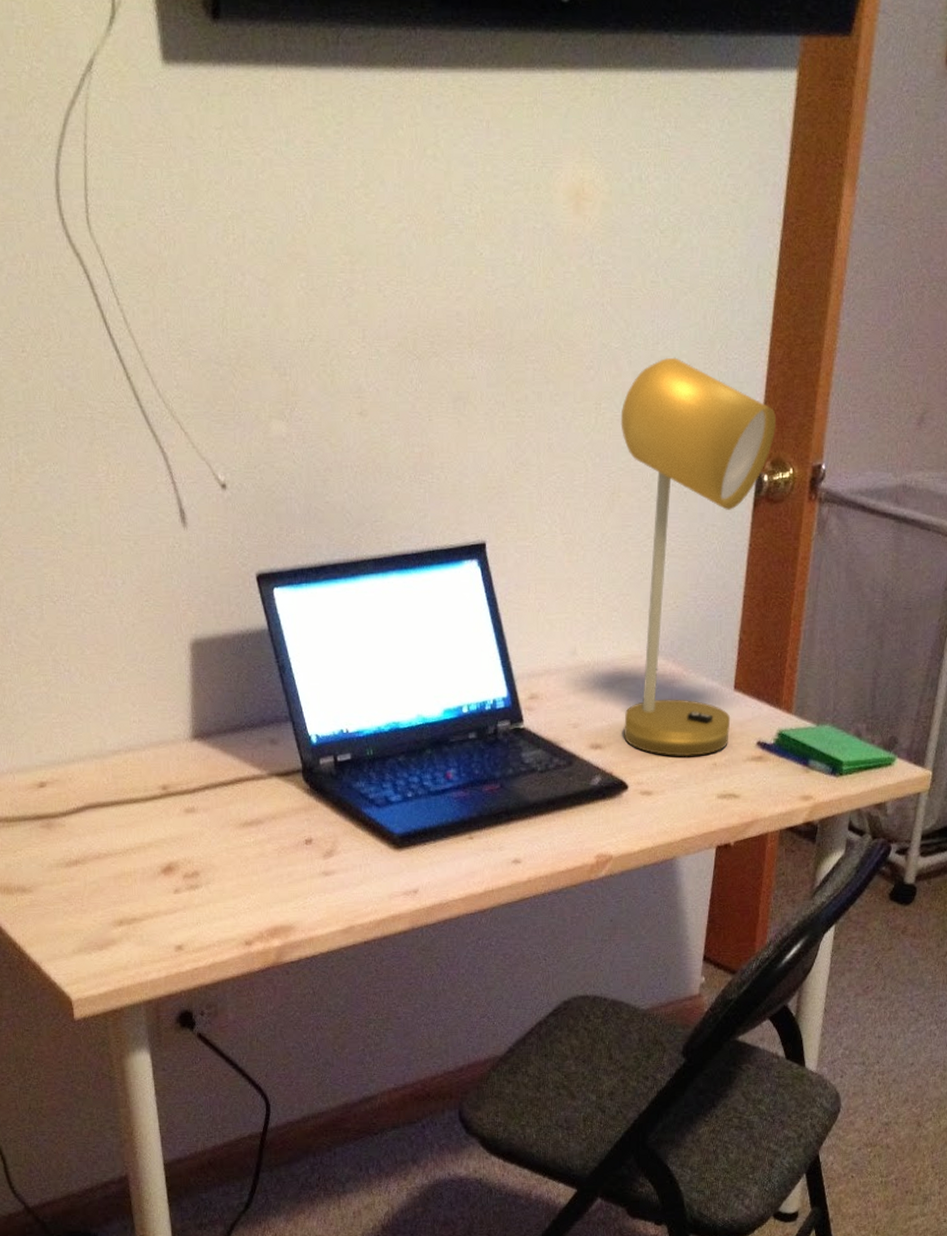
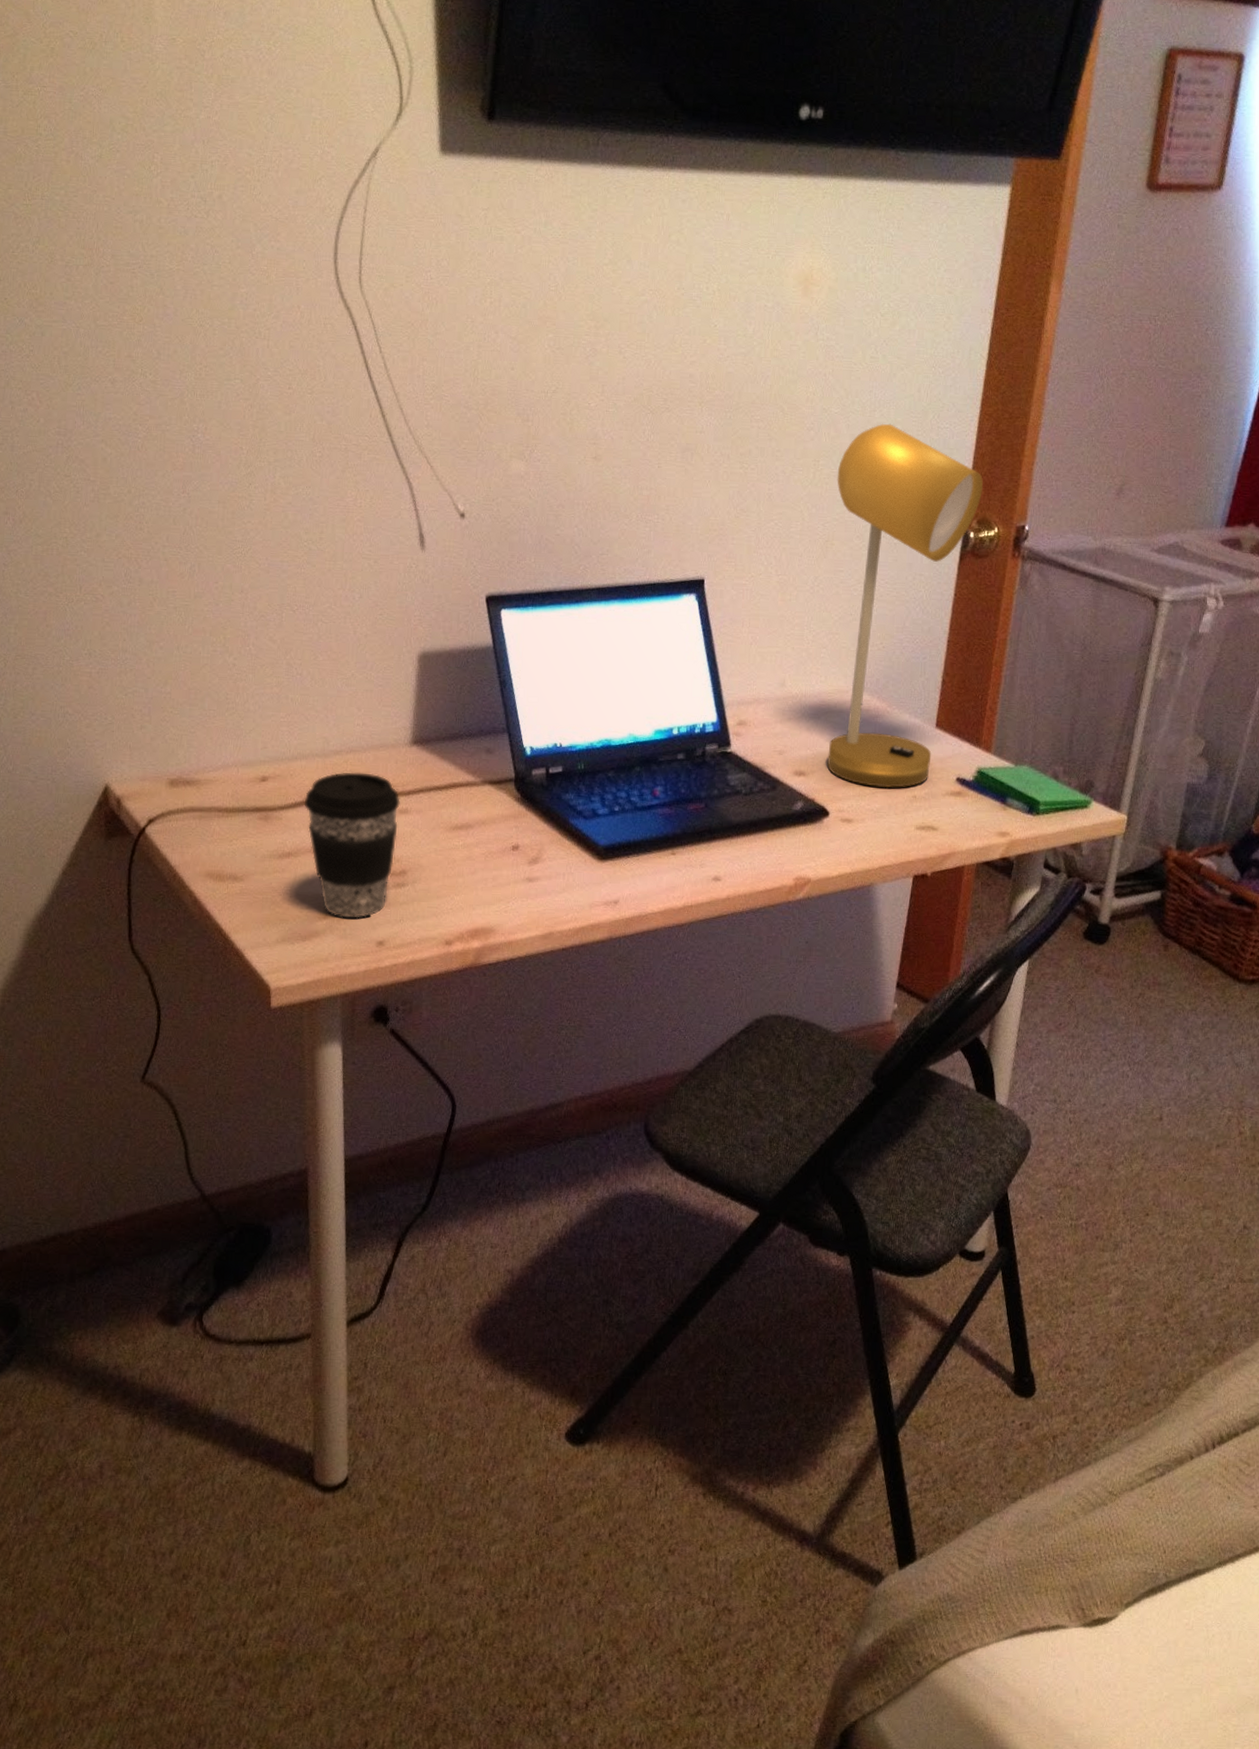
coffee cup: none [86,772,186,924] -> present [304,772,400,919]

